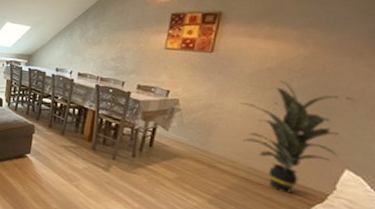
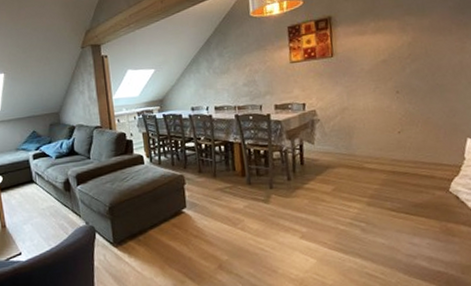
indoor plant: present [240,80,357,194] -> none [368,69,459,176]

